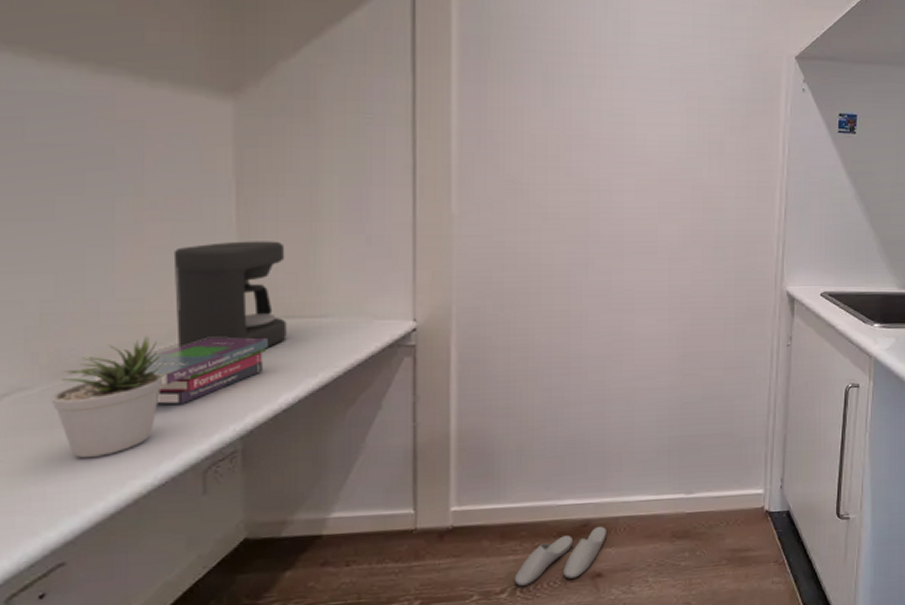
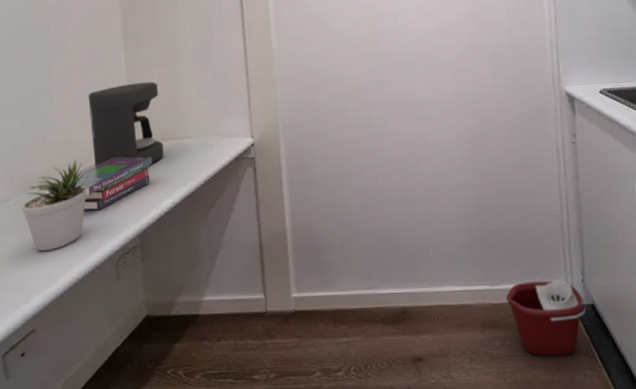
slippers: present [514,526,606,587] -> none [347,314,423,367]
bucket: none [701,487,782,565] -> present [506,280,587,356]

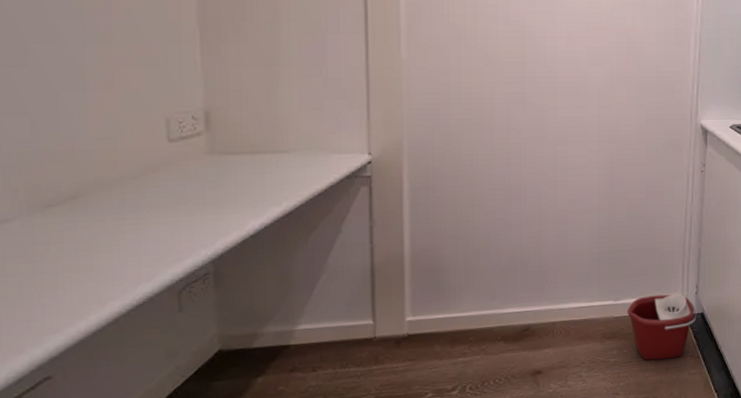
potted plant: present [21,159,91,252] -> none [31,172,144,283]
books: present [45,157,153,211] -> none [71,171,236,234]
coffee maker: present [88,81,164,167] -> none [143,84,252,182]

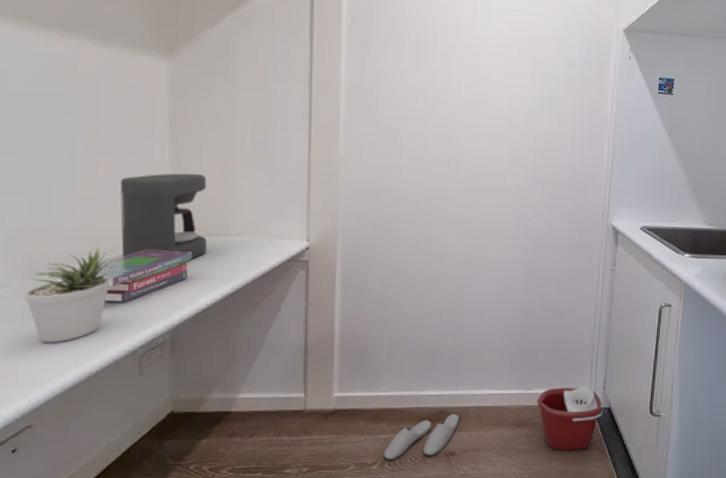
potted plant: none [31,172,144,283] -> present [24,247,116,343]
books: none [71,171,236,234] -> present [57,250,193,303]
coffee maker: none [143,84,252,182] -> present [120,173,207,259]
slippers: none [464,330,545,385] -> present [383,414,459,461]

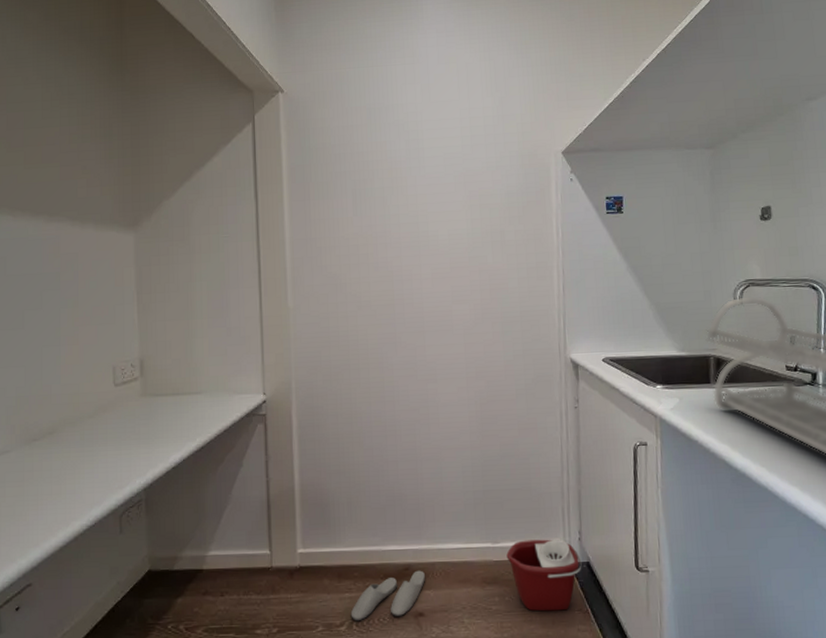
potted plant: present [24,247,116,343] -> none [22,412,97,505]
books: present [57,250,193,303] -> none [49,411,162,464]
coffee maker: present [120,173,207,259] -> none [97,336,174,420]

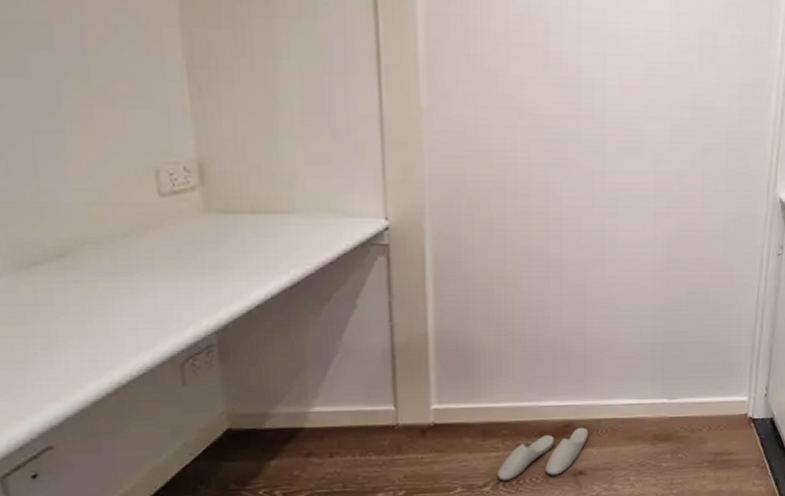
bucket: present [506,539,582,612] -> none [683,395,765,468]

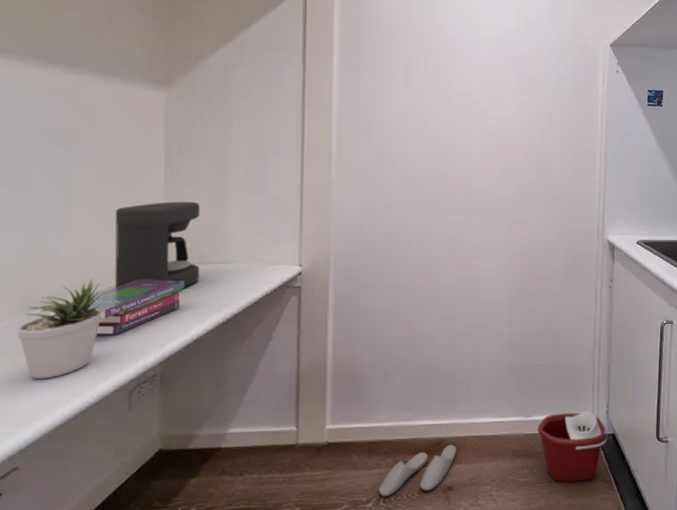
potted plant: none [18,228,138,349] -> present [16,279,109,380]
books: none [59,232,237,299] -> present [50,280,185,336]
coffee maker: none [127,131,254,243] -> present [114,201,201,289]
bucket: none [683,395,765,468] -> present [537,412,608,483]

